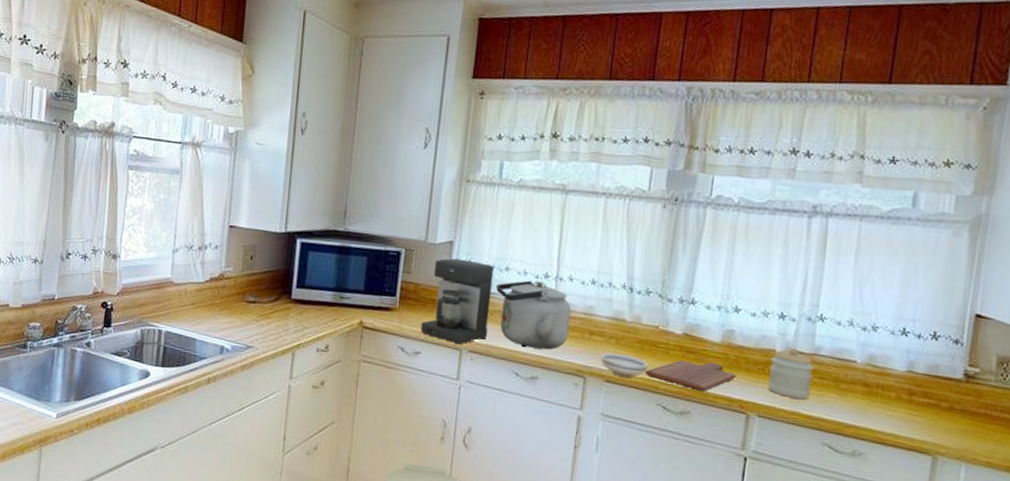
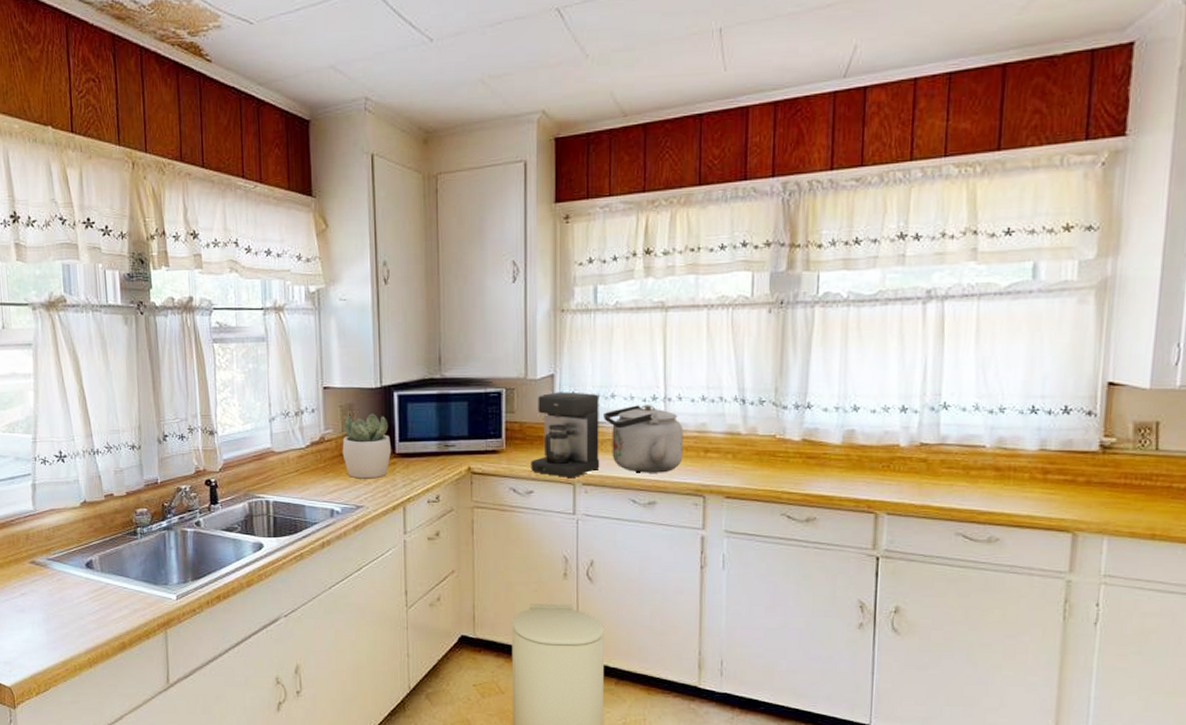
succulent plant: none [239,255,289,321] -> present [342,413,392,479]
bowl: present [600,352,648,378] -> none [718,469,768,491]
cutting board: present [646,360,736,391] -> none [766,466,861,495]
jar: present [767,347,814,399] -> none [894,439,941,491]

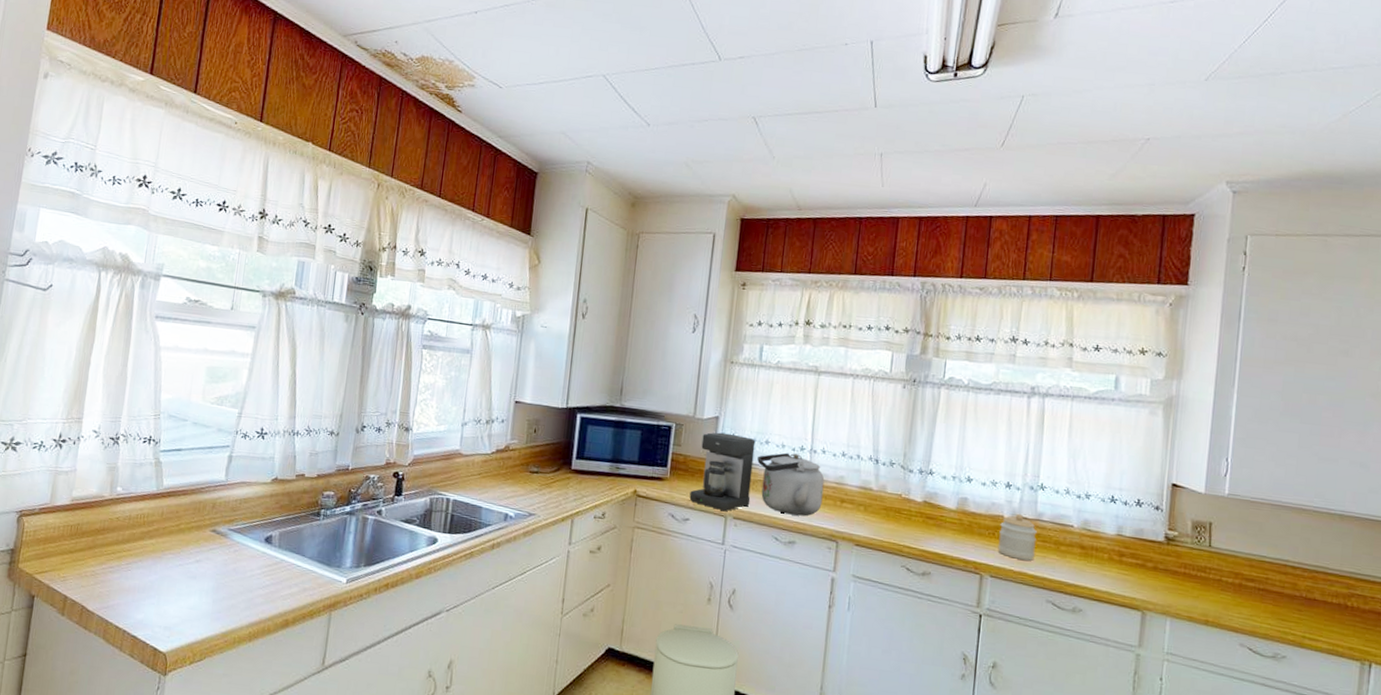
succulent plant: present [342,413,392,479] -> none [523,429,569,490]
jar: none [894,439,941,491] -> present [998,513,1037,561]

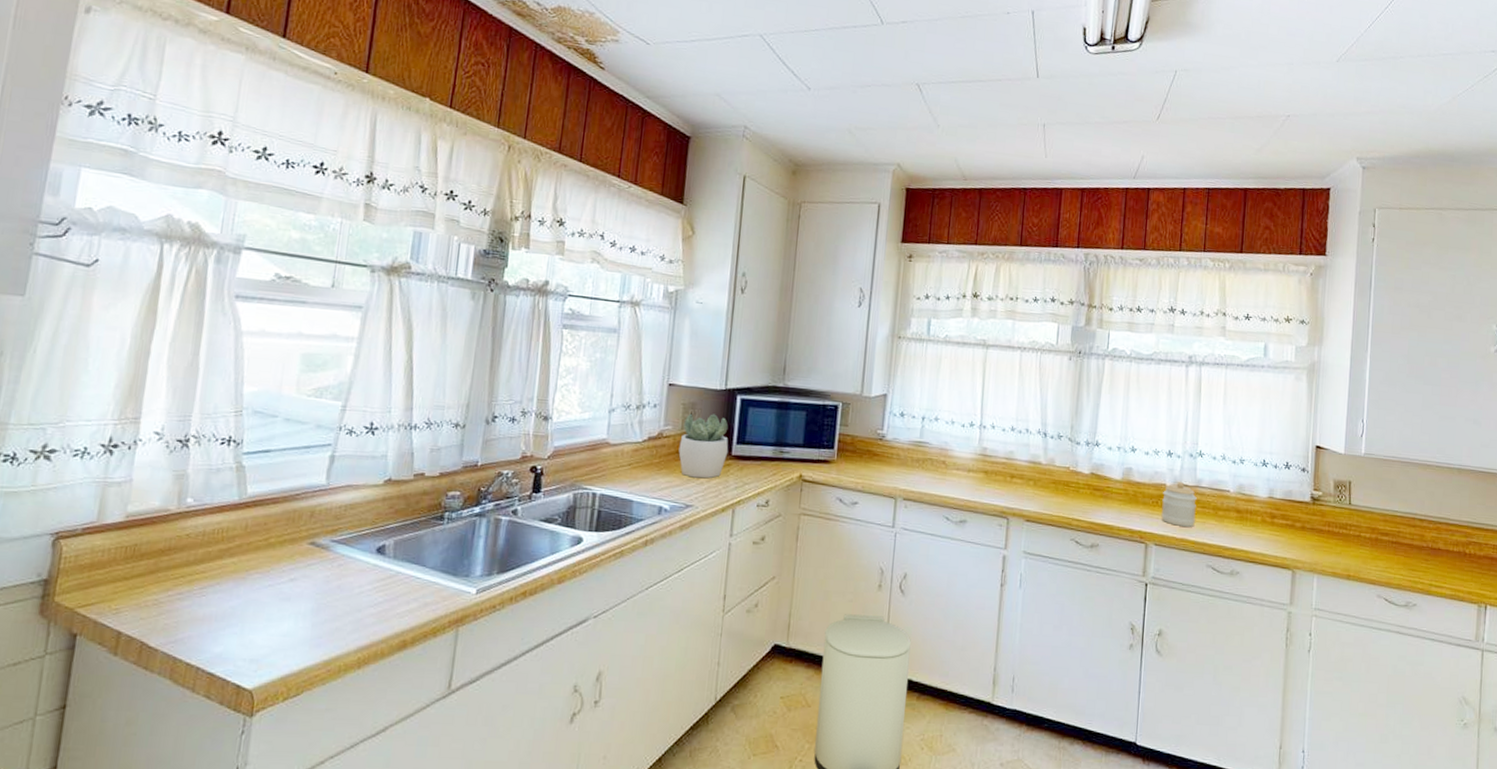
succulent plant: none [523,429,569,490] -> present [678,413,729,479]
coffee maker: present [689,432,756,511] -> none [857,410,925,492]
kettle: present [757,452,825,516] -> none [927,429,995,494]

